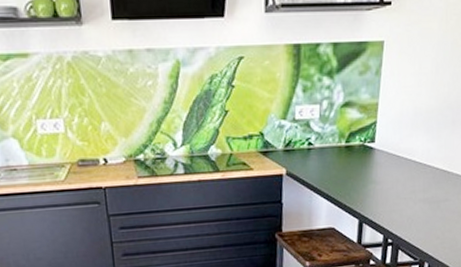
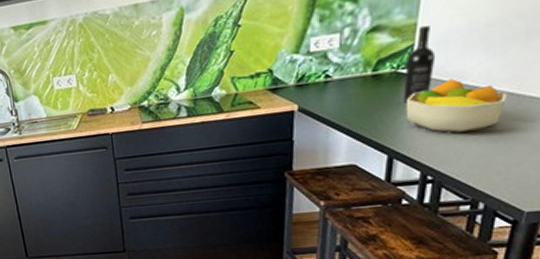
wine bottle: none [369,107,392,173] -> present [403,26,436,103]
fruit bowl: none [371,155,441,202] -> present [405,79,506,133]

